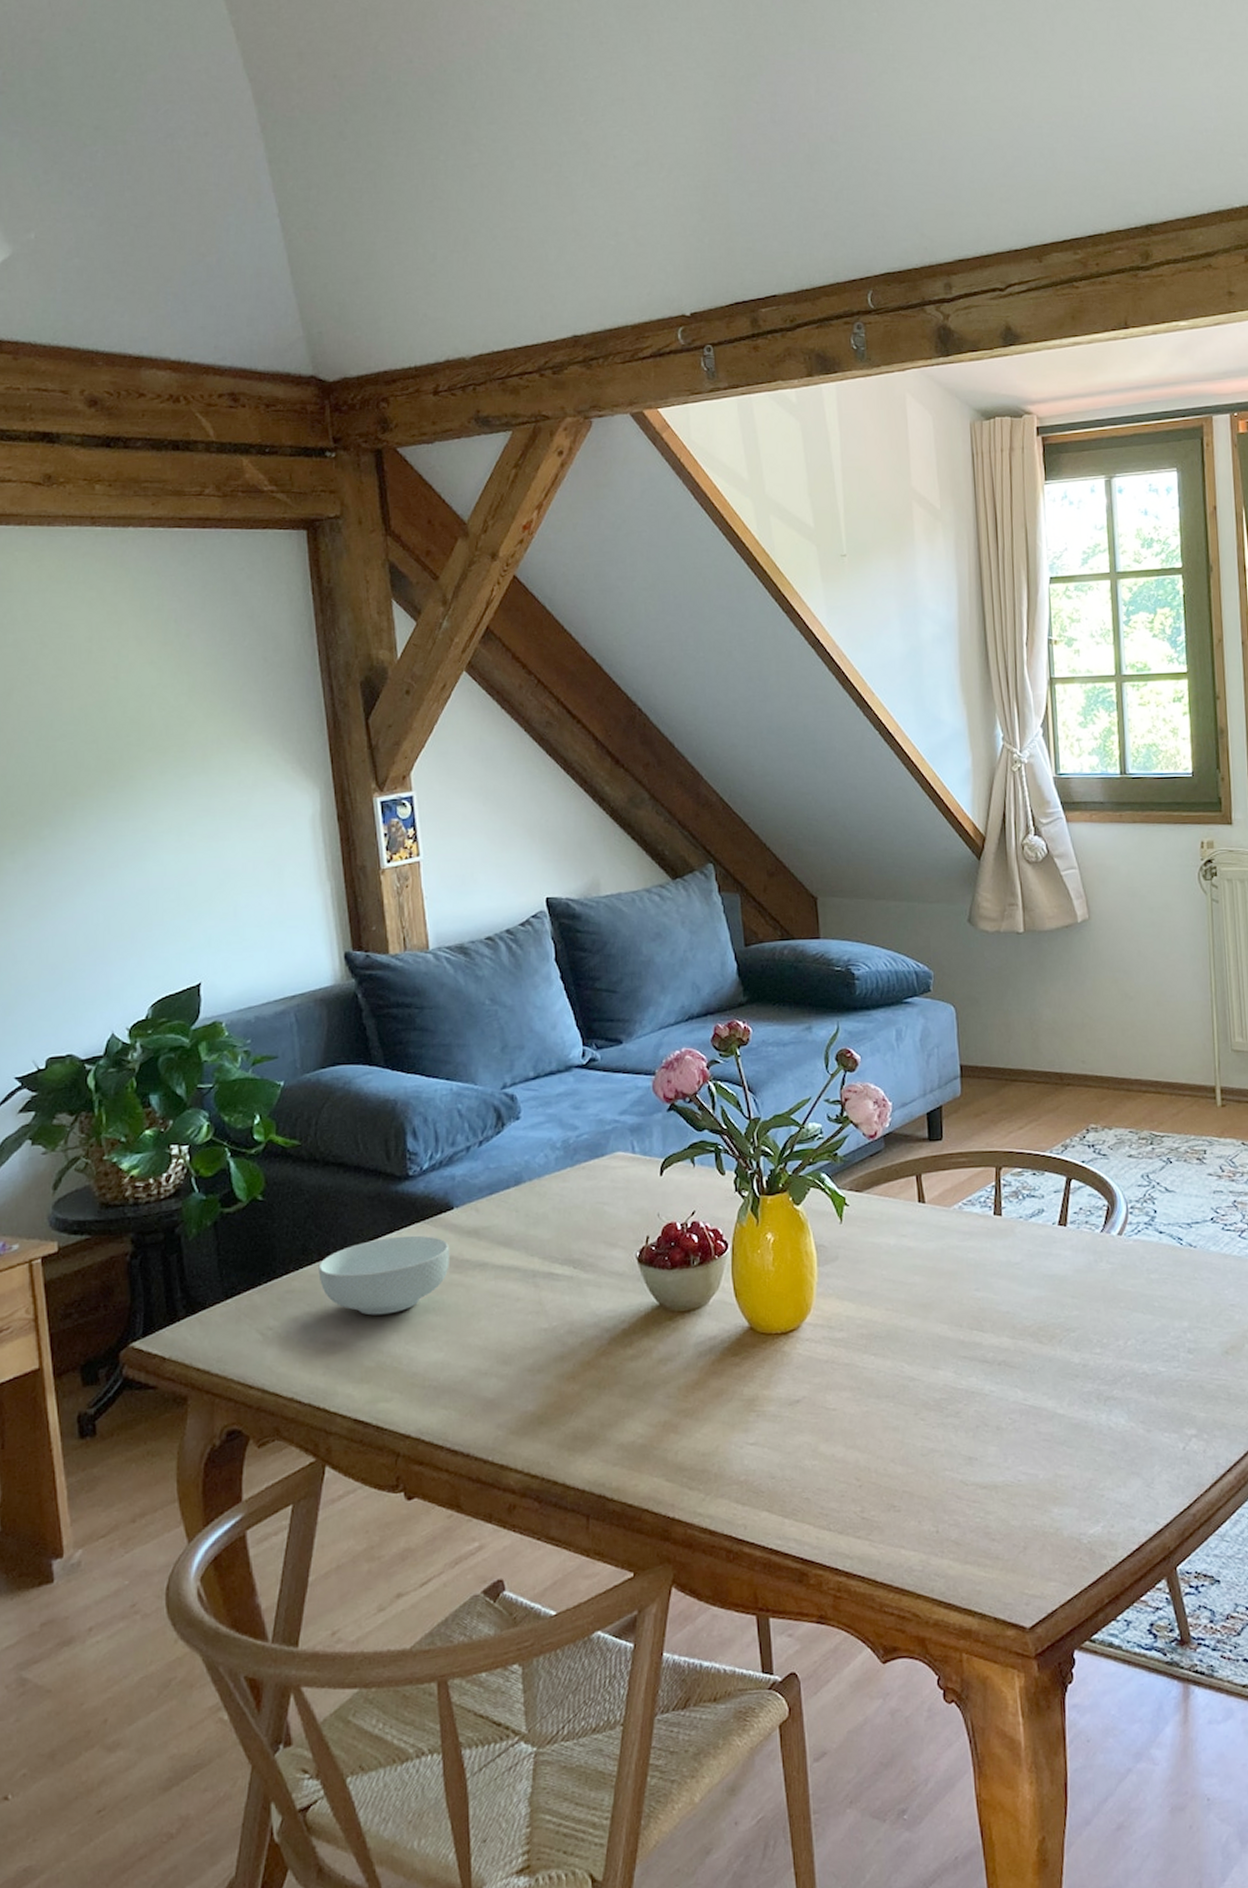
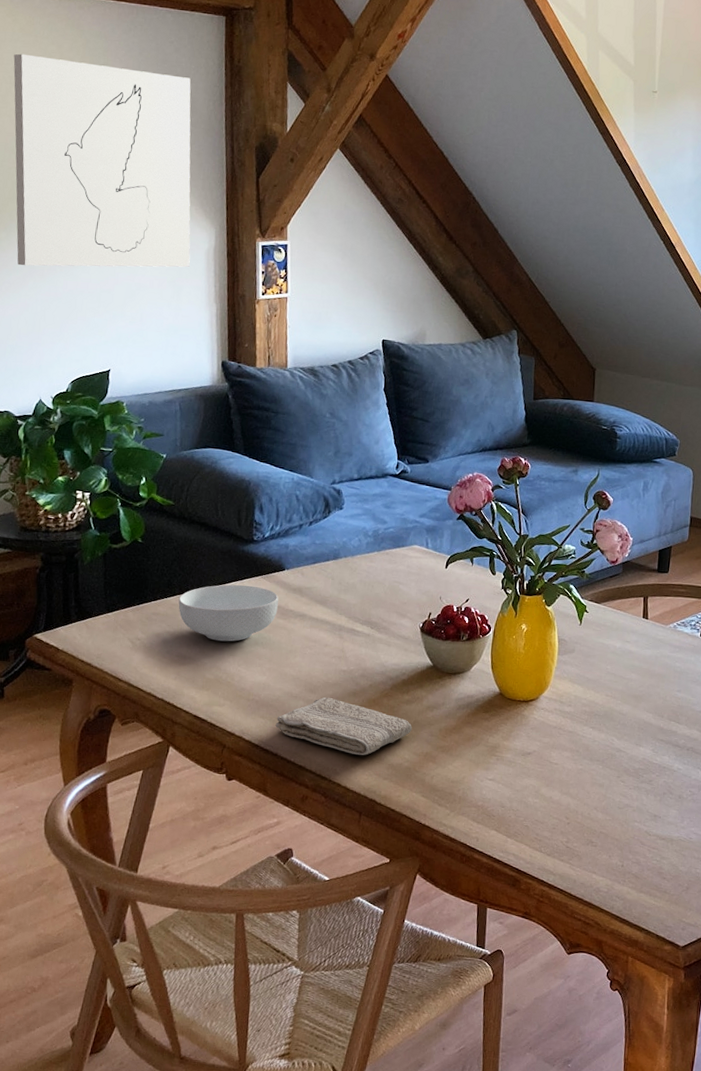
wall art: none [43,605,291,867] -> present [13,53,191,268]
washcloth: none [462,1367,643,1439] -> present [275,697,413,756]

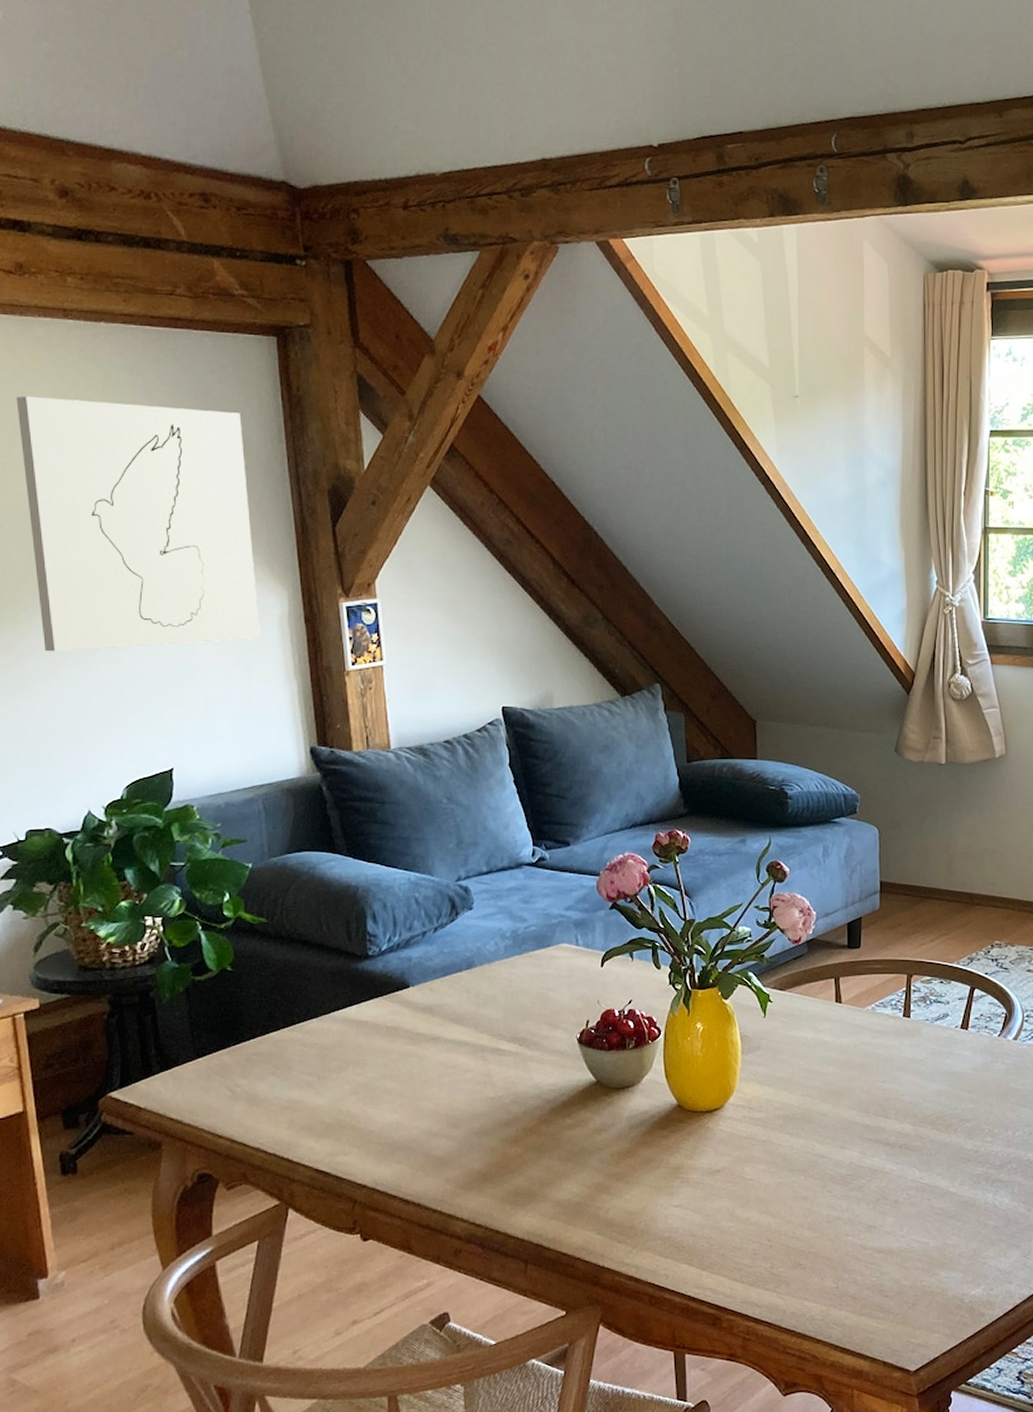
cereal bowl: present [178,584,279,642] -> none [283,1009,406,1079]
washcloth: present [275,697,413,756] -> none [415,1130,579,1194]

